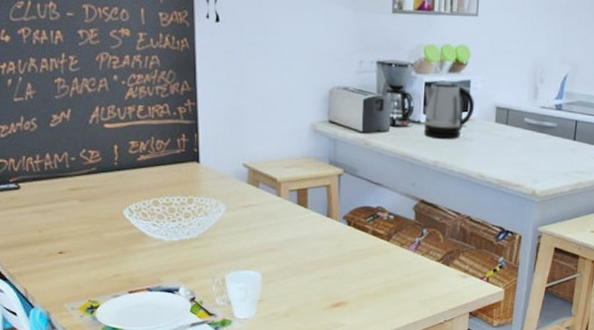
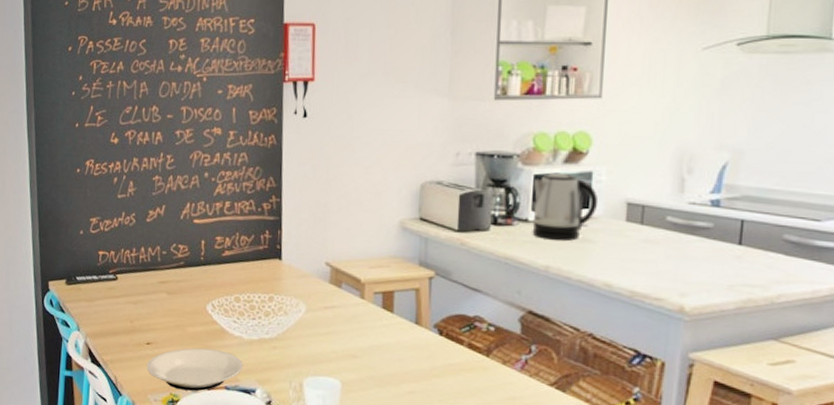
plate: none [60,253,165,296] -> present [146,348,243,391]

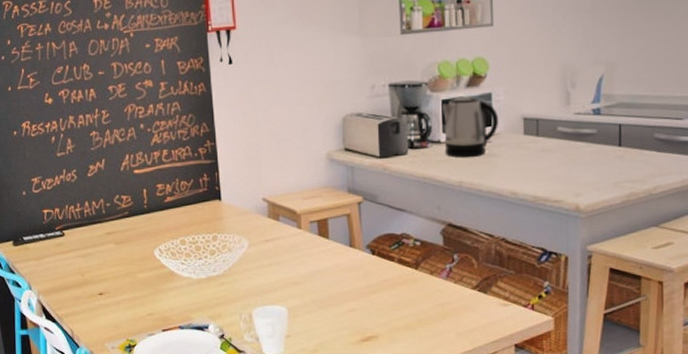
plate: present [146,348,243,391] -> none [101,292,194,335]

